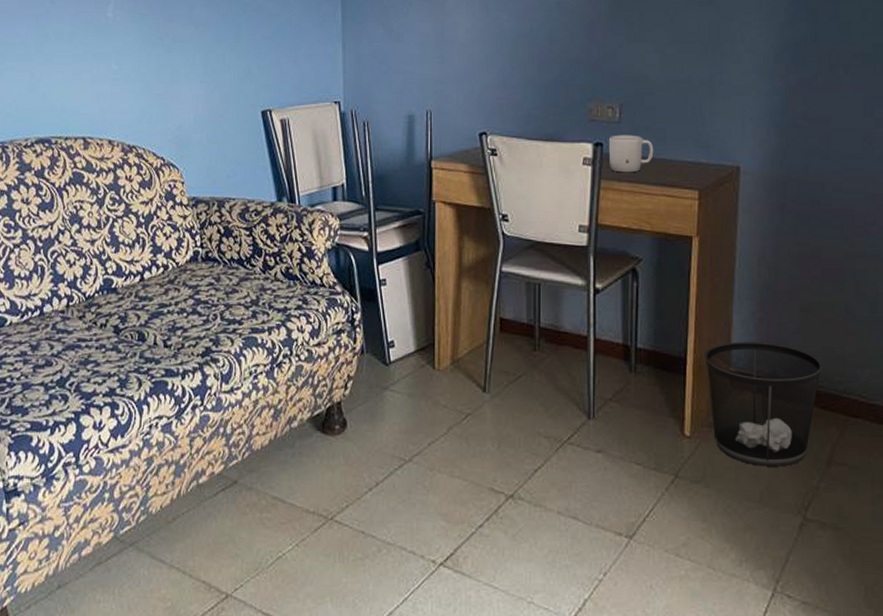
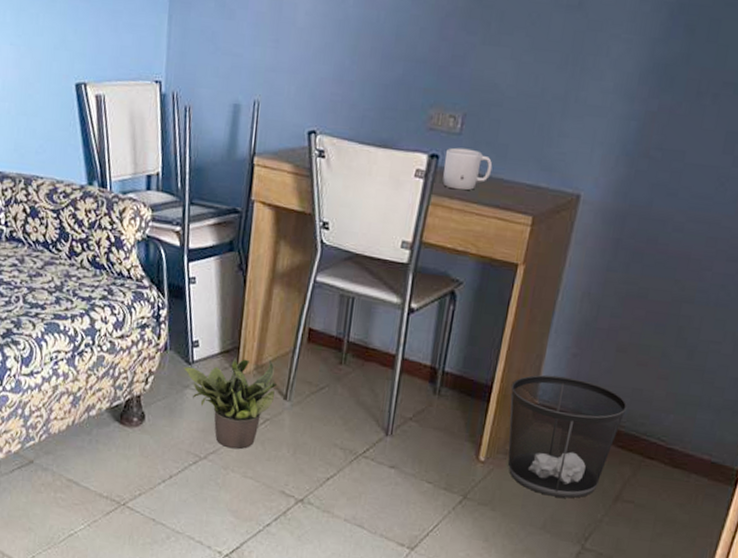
potted plant: none [380,352,476,448] -> present [182,358,278,449]

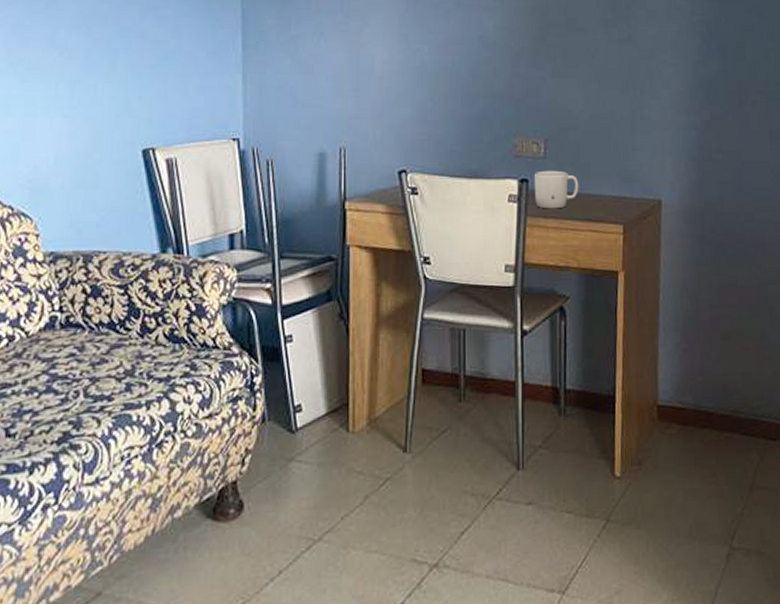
potted plant: present [182,358,278,449] -> none [285,410,395,522]
waste bin: present [508,374,628,499] -> none [632,373,742,500]

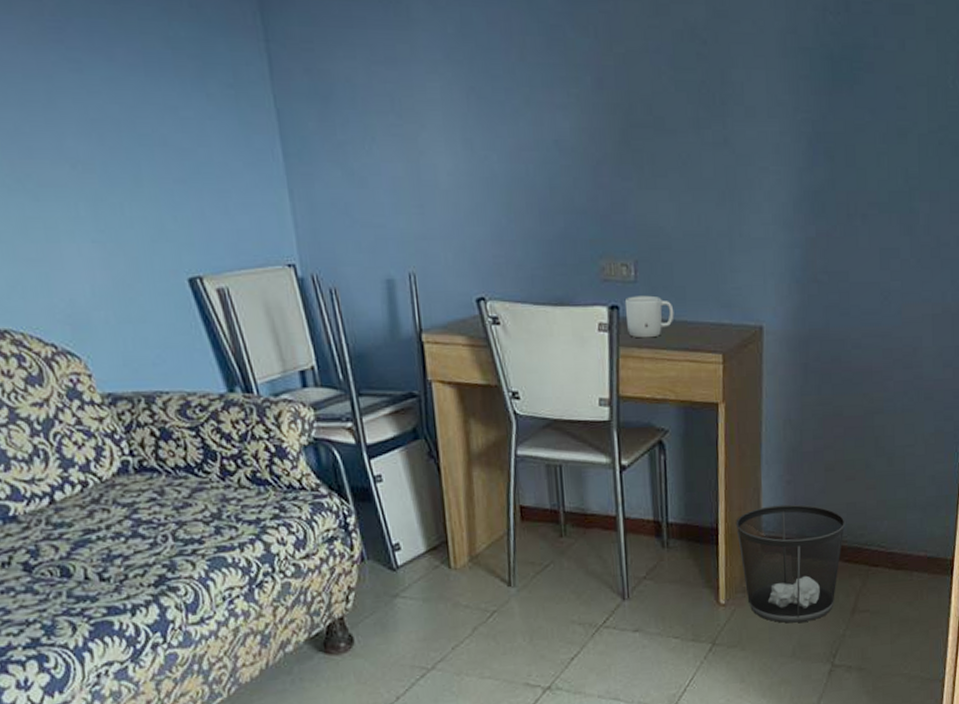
waste bin: none [632,373,742,500] -> present [735,504,846,623]

